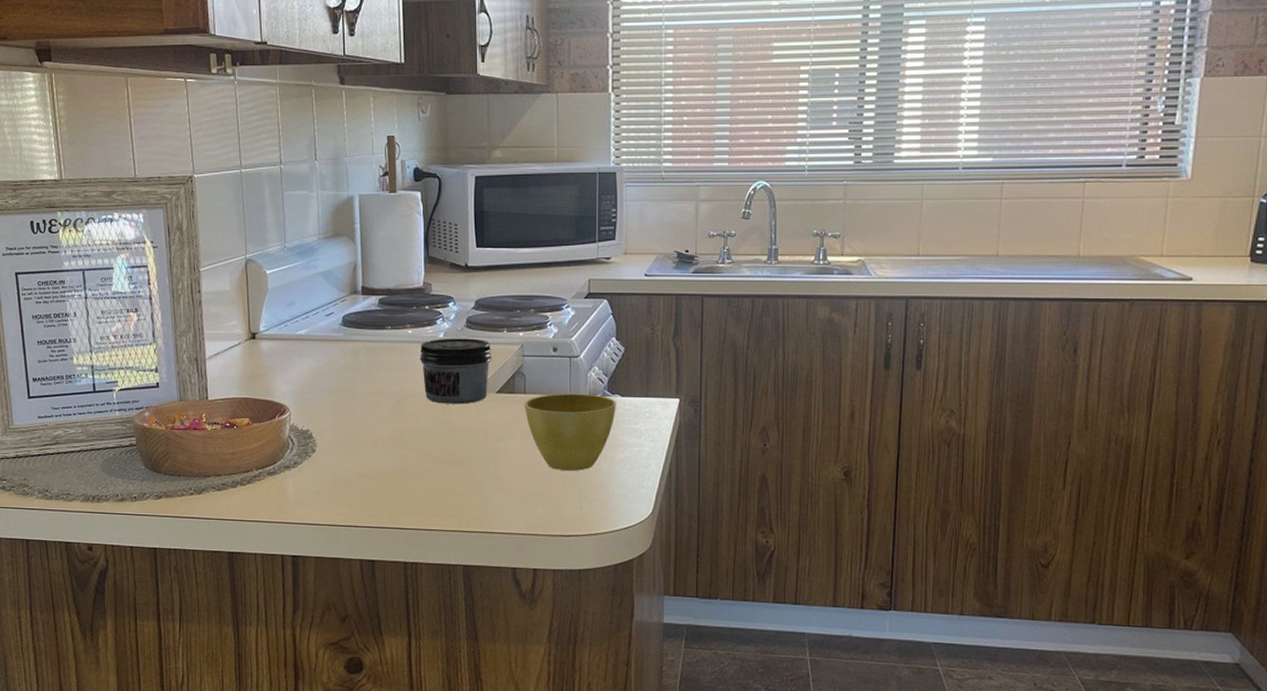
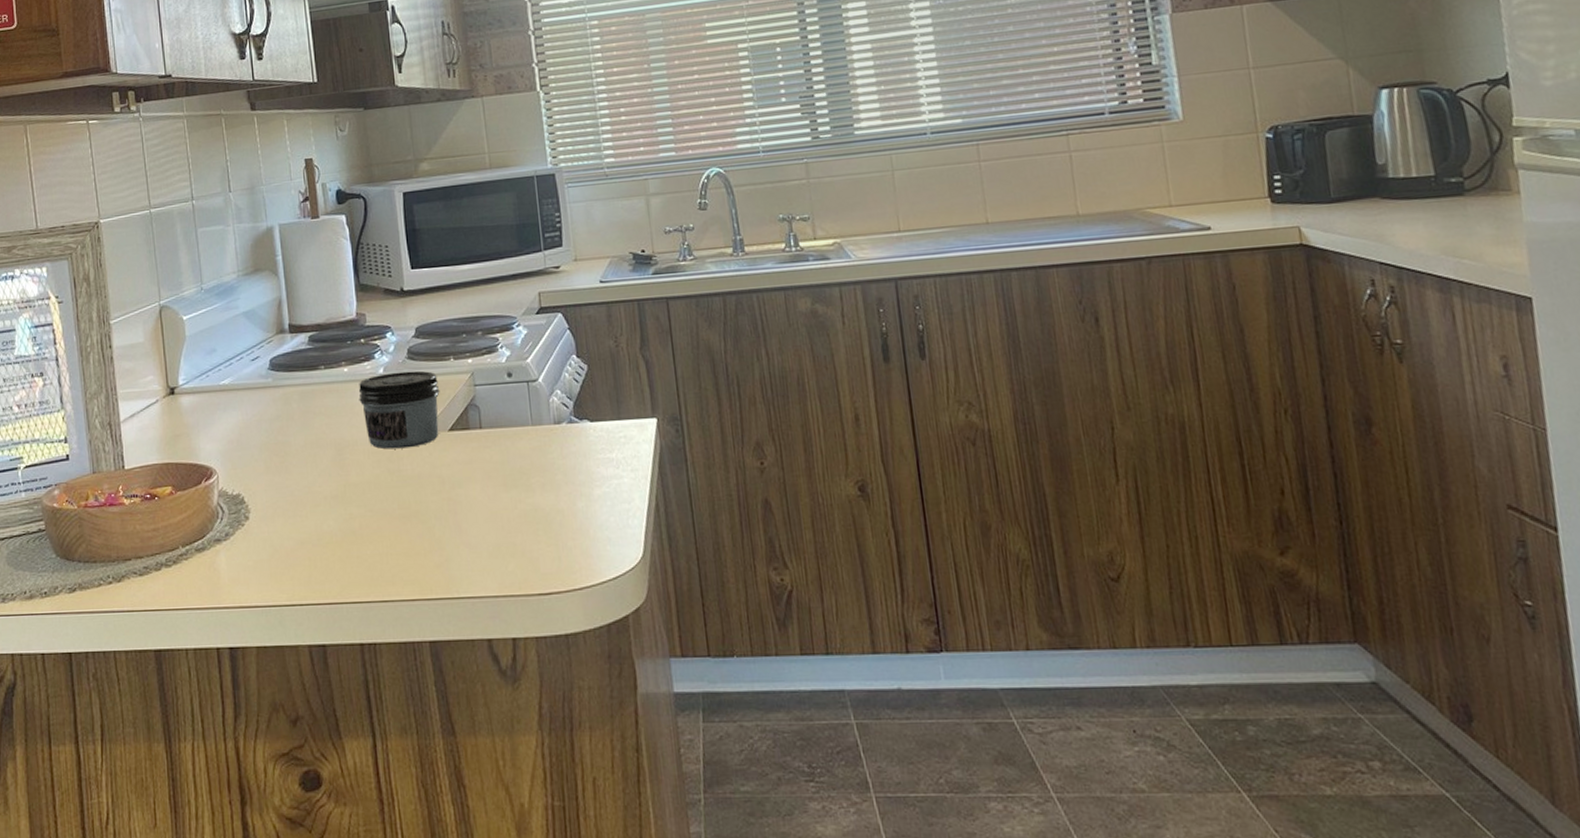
flower pot: present [524,393,616,472] -> none [481,422,587,516]

